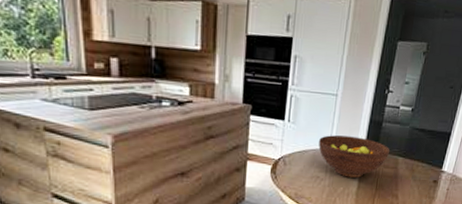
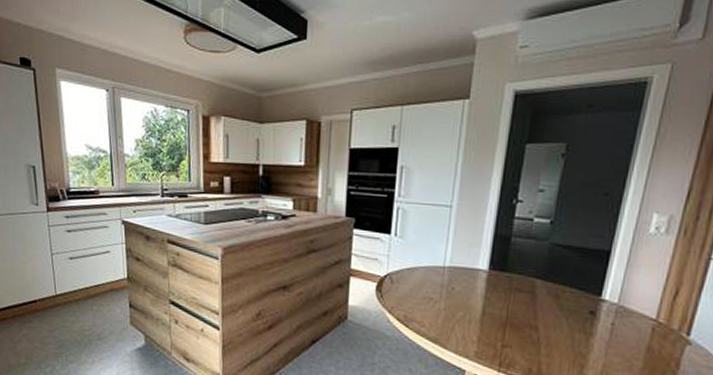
fruit bowl: present [318,135,390,178] -> none [431,251,524,302]

